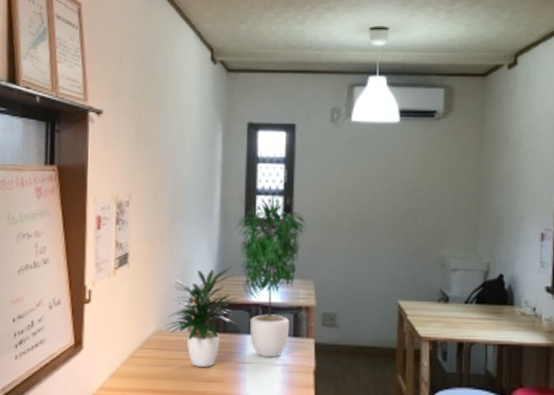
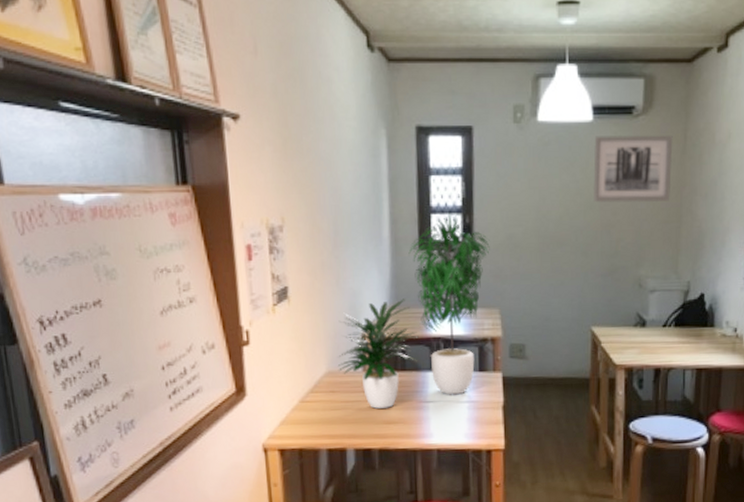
wall art: none [399,134,471,192] -> present [592,135,673,203]

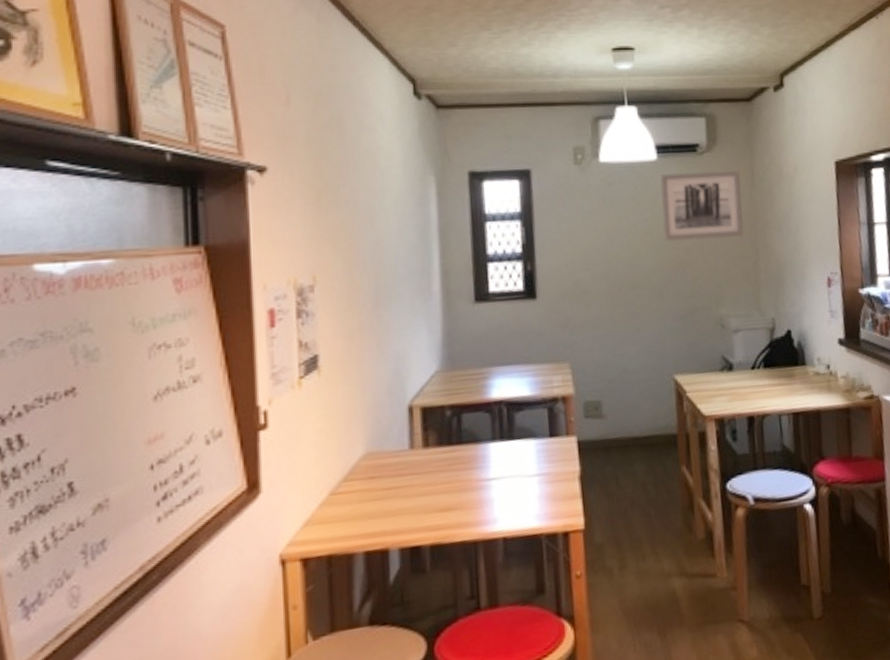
potted plant: present [338,213,490,409] -> none [379,260,556,494]

